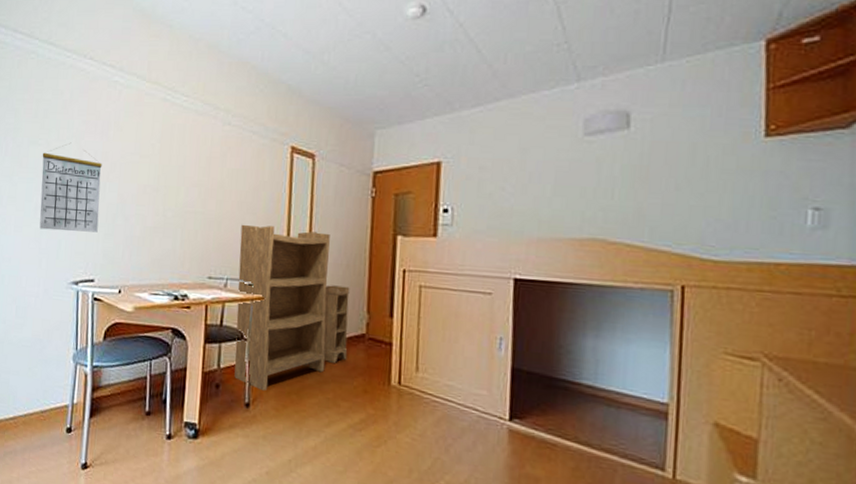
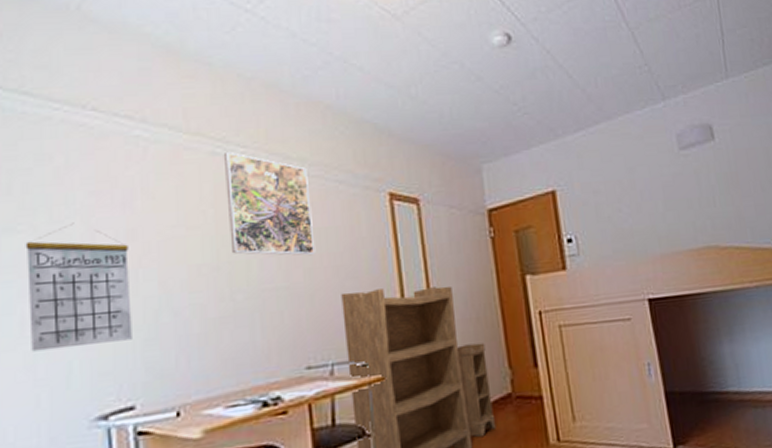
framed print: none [168,99,230,190] -> present [223,151,316,256]

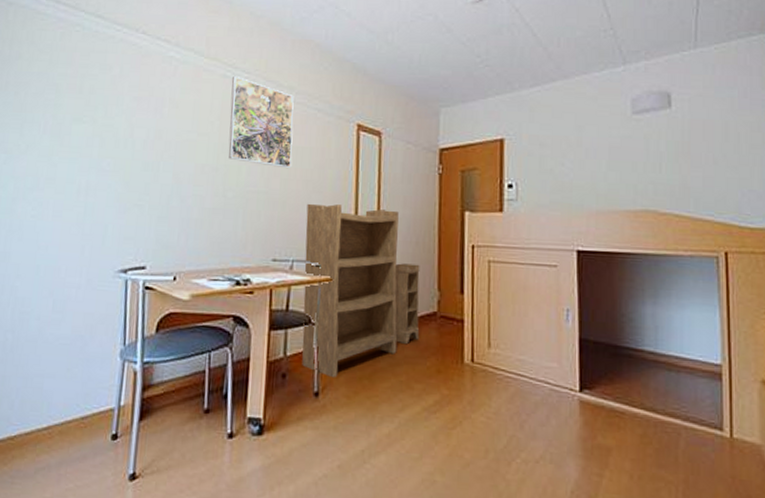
calendar: present [25,222,132,352] -> none [82,120,155,216]

